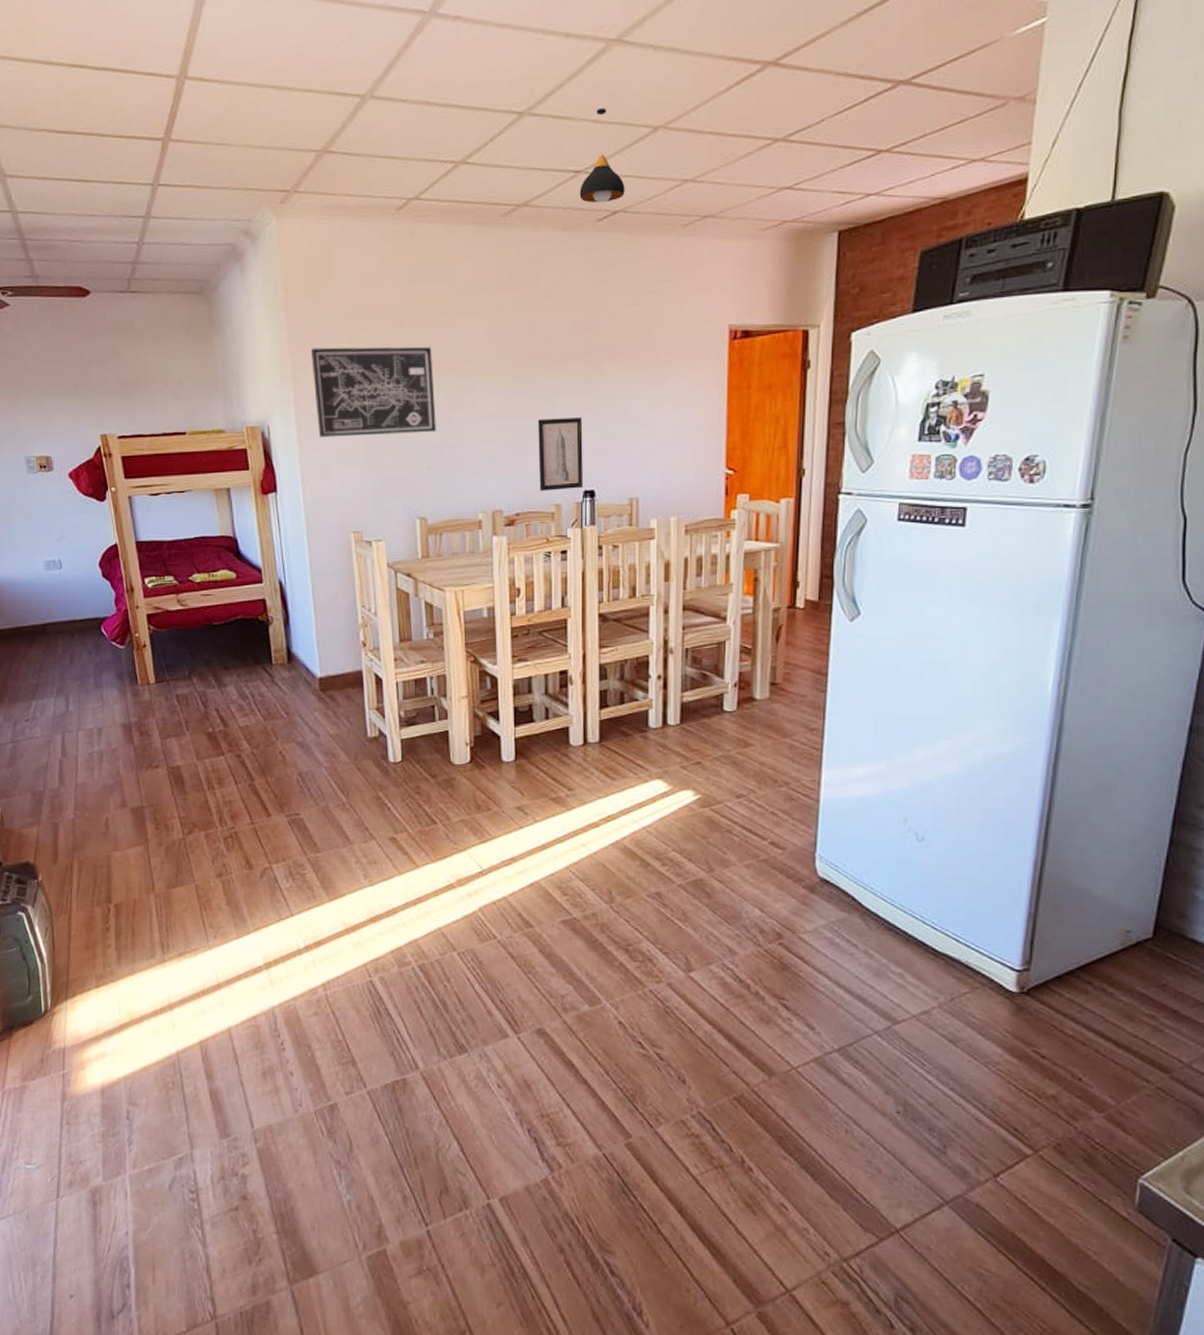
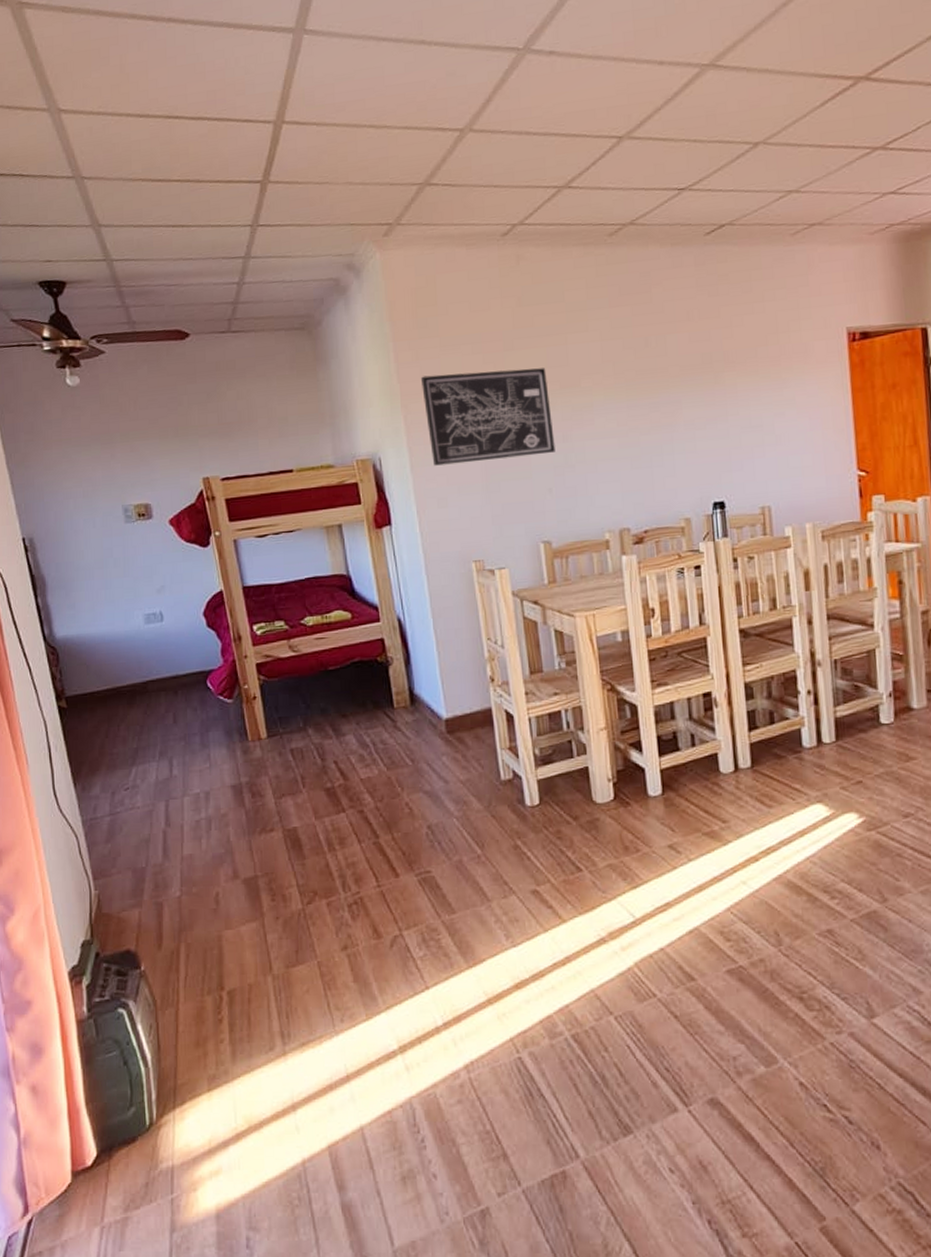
wall art: present [537,418,583,491] -> none [659,429,712,506]
pendant light: present [579,107,625,203] -> none [684,127,731,218]

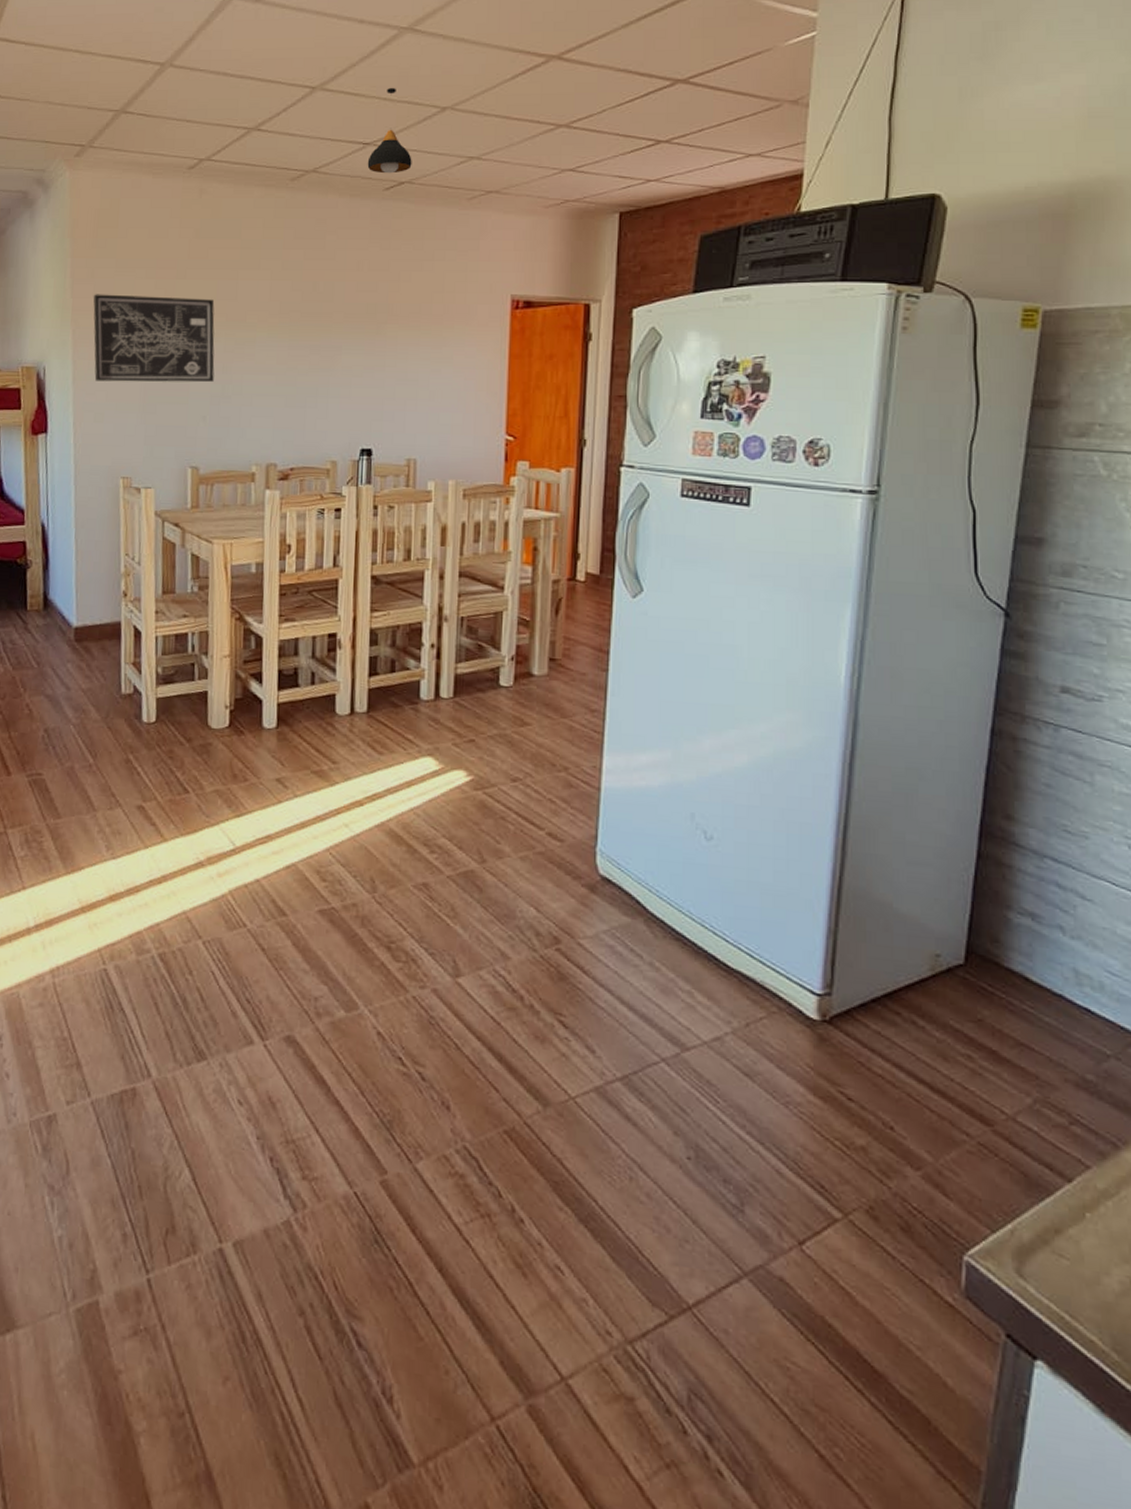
pendant light: none [684,127,731,218] -> present [367,87,412,174]

